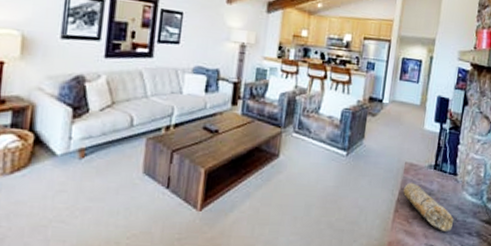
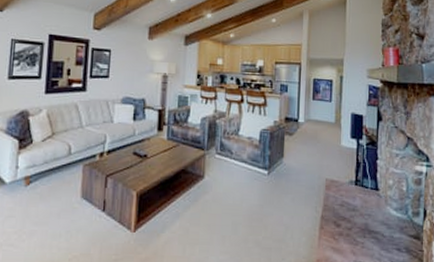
decorative log: present [403,182,454,232] -> none [327,199,381,248]

